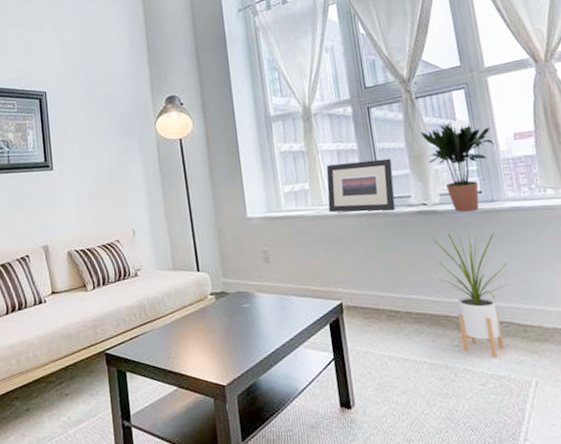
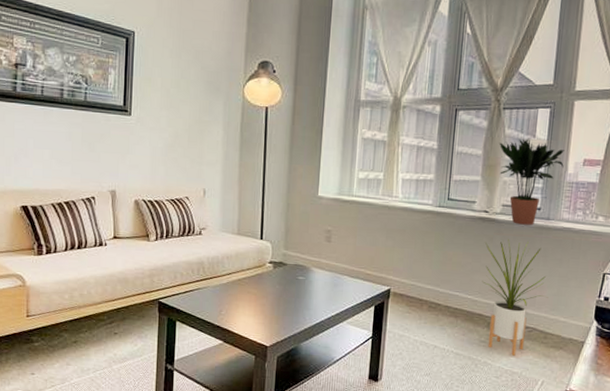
picture frame: present [326,158,396,213] -> none [397,159,466,212]

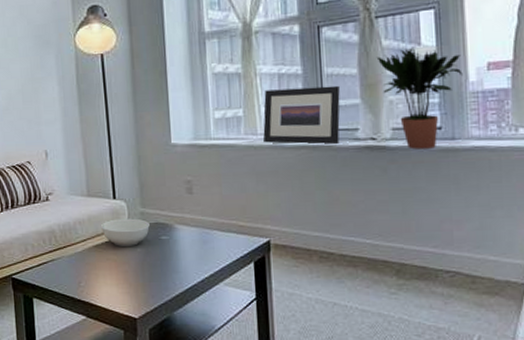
bowl: none [245,257,290,283] -> present [100,218,150,246]
picture frame: none [397,159,466,212] -> present [263,85,341,145]
house plant: present [482,238,549,356] -> none [378,167,470,308]

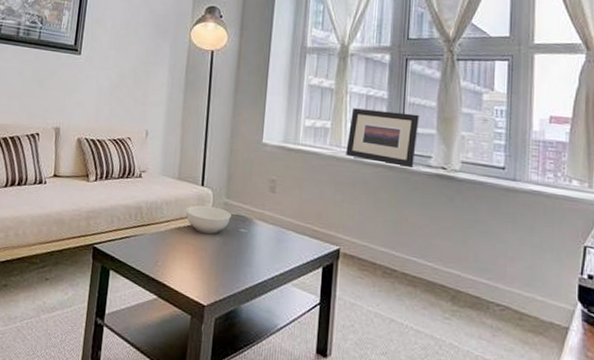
potted plant: present [376,47,463,150] -> none [454,91,528,186]

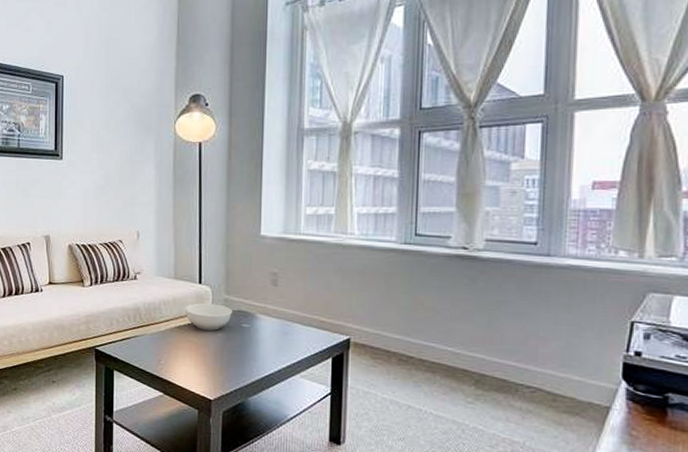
picture frame: present [346,108,419,167] -> none [353,191,435,250]

